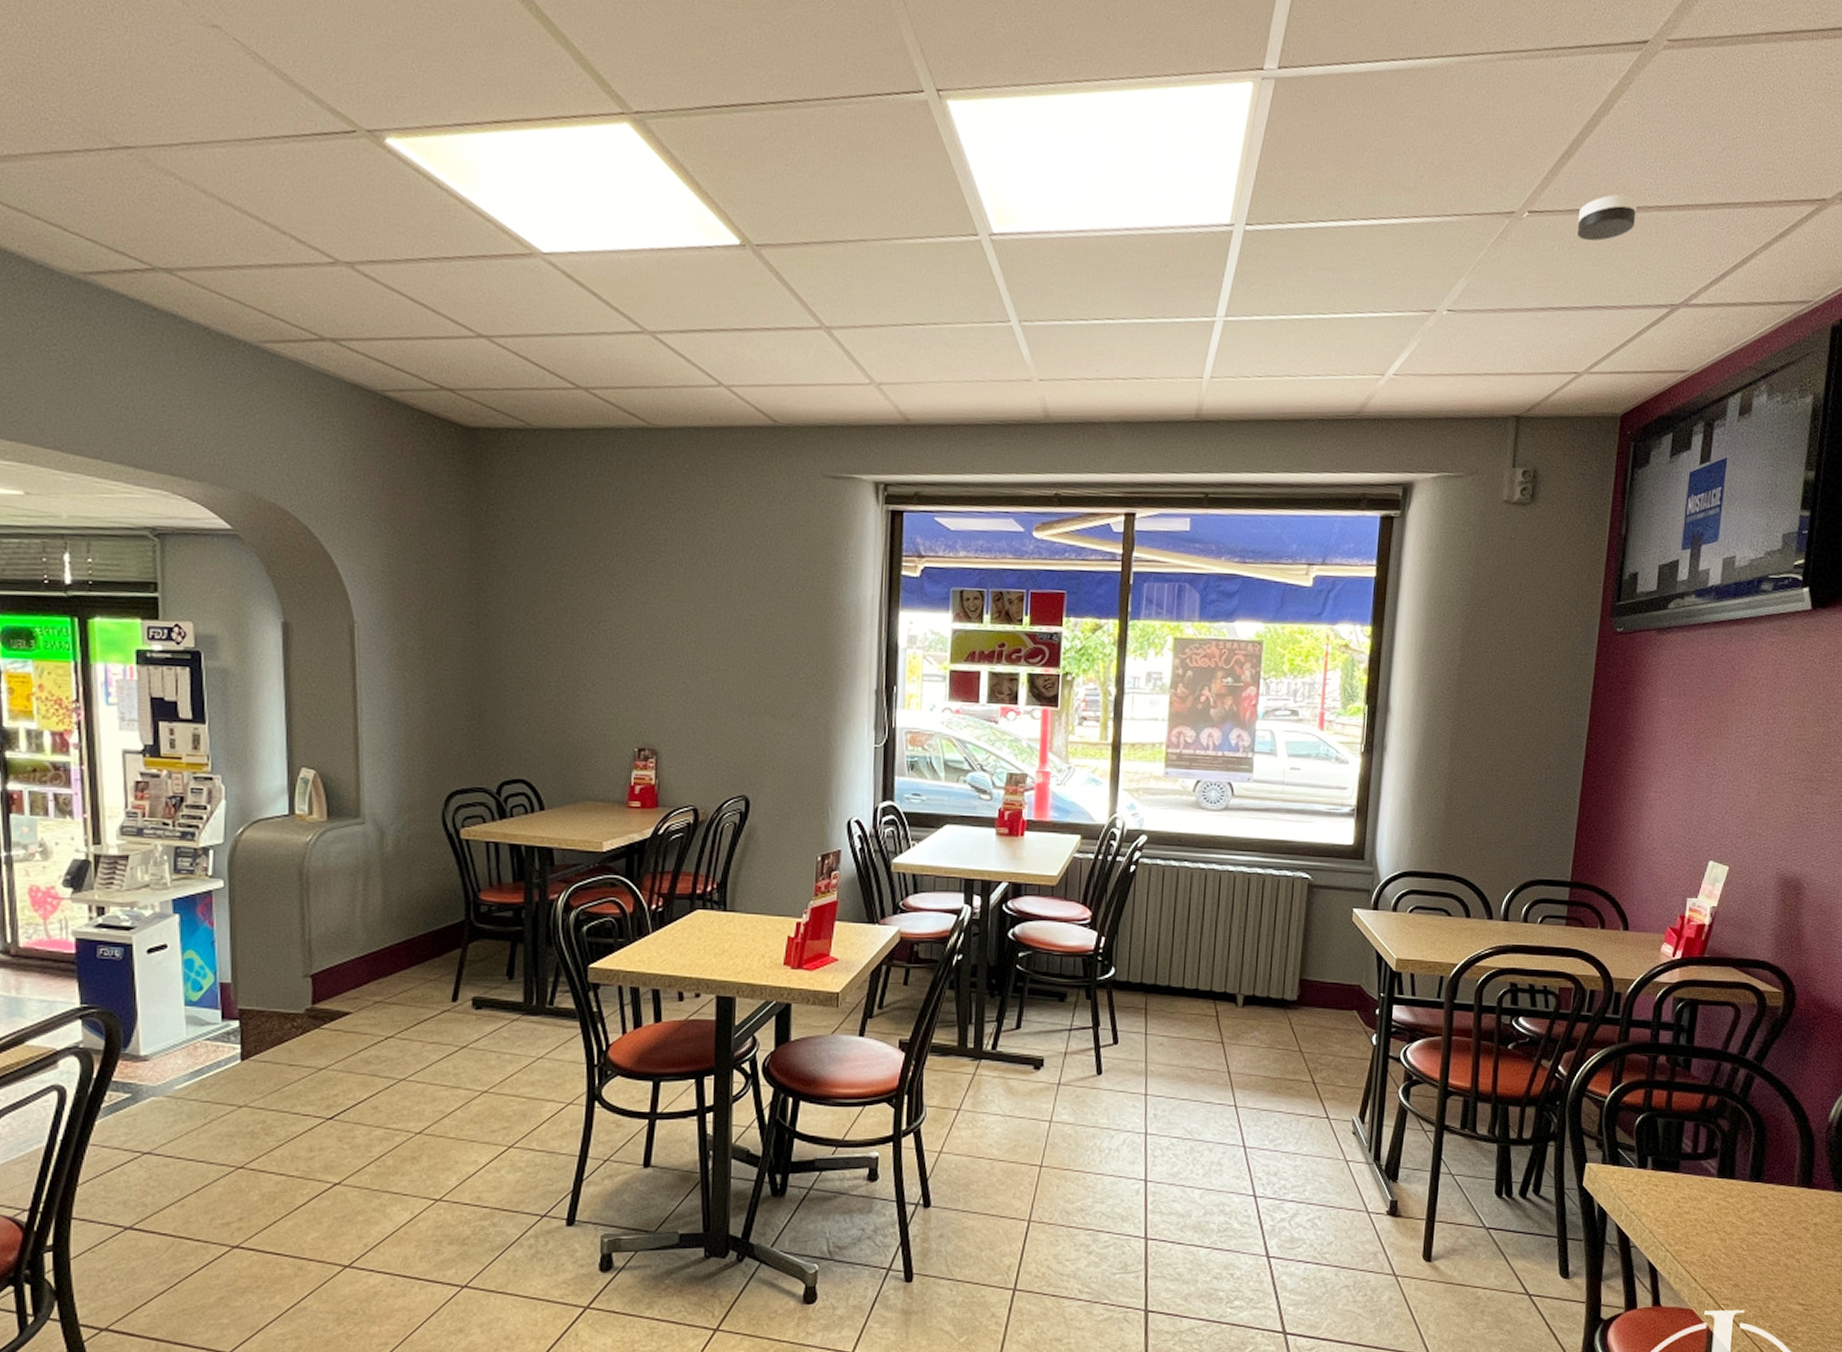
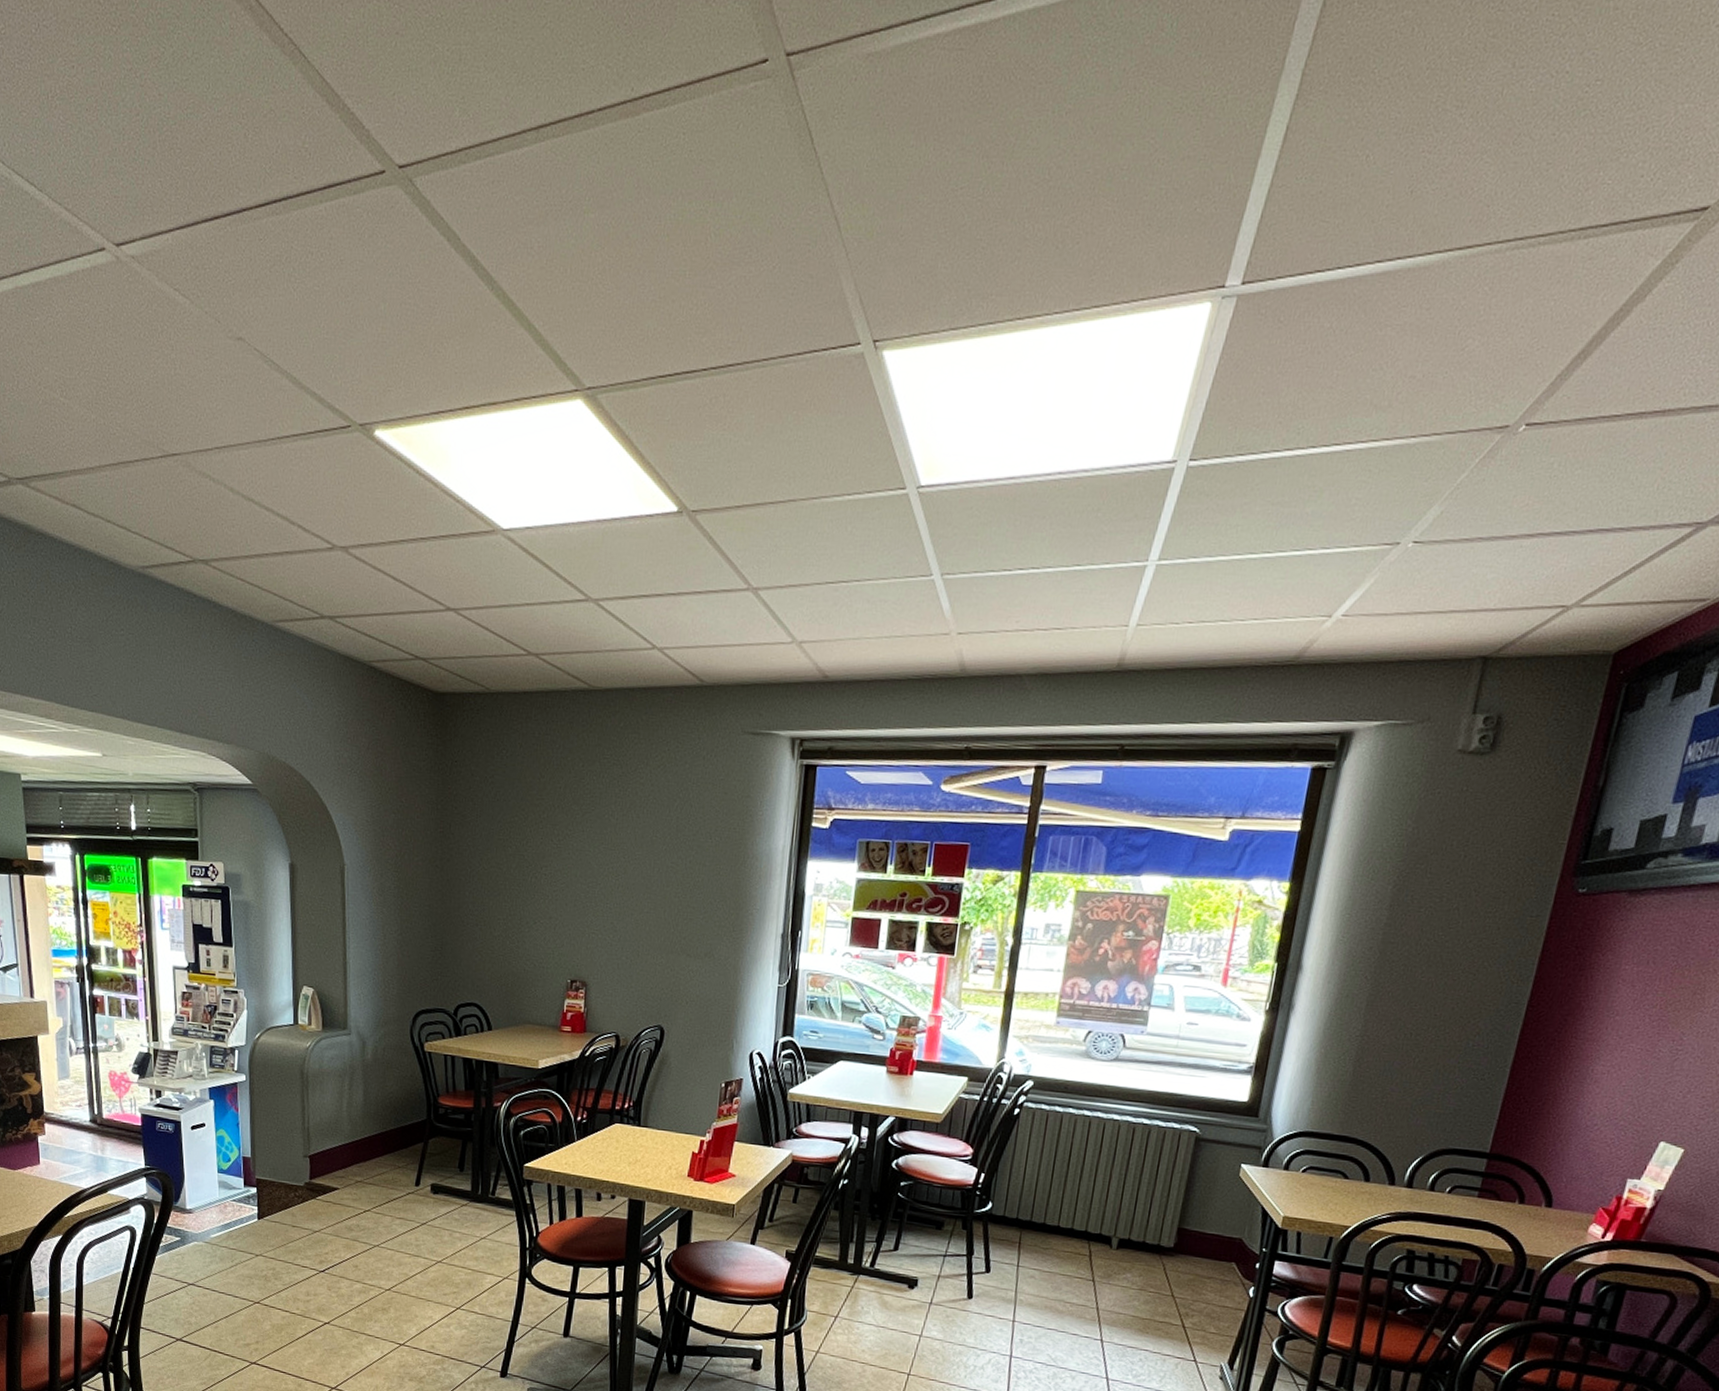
smoke detector: present [1576,193,1637,241] -> none [1584,396,1668,454]

